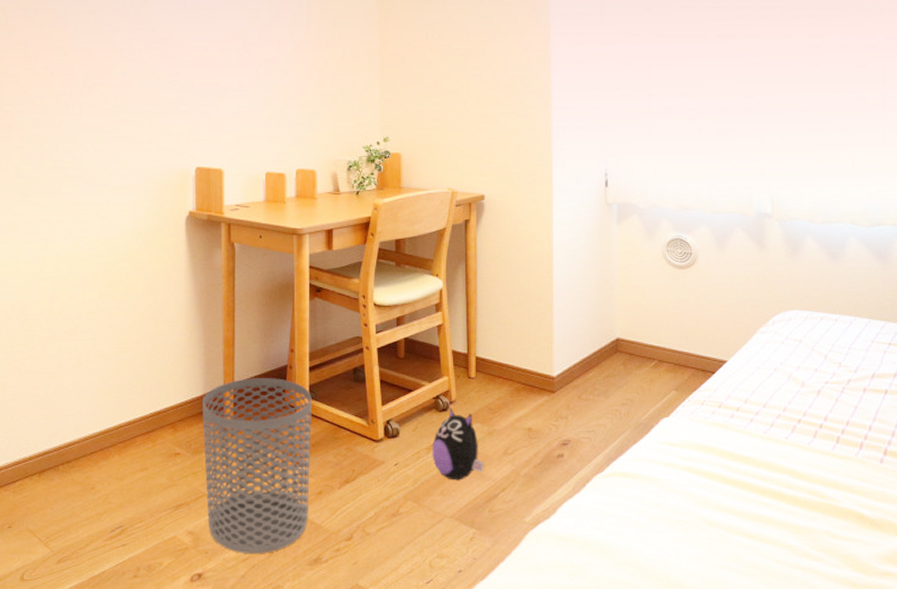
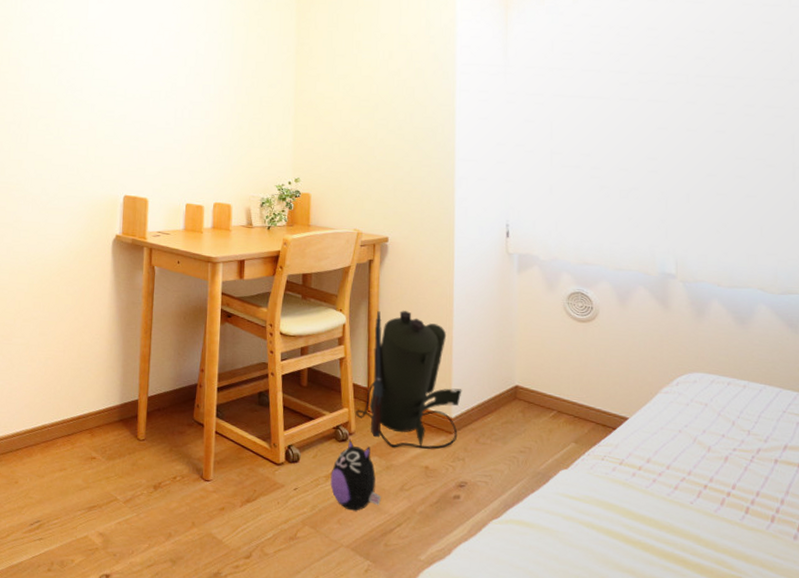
waste bin: present [202,378,312,553] -> none [117,393,219,562]
backpack: none [455,271,564,413] -> present [355,311,462,449]

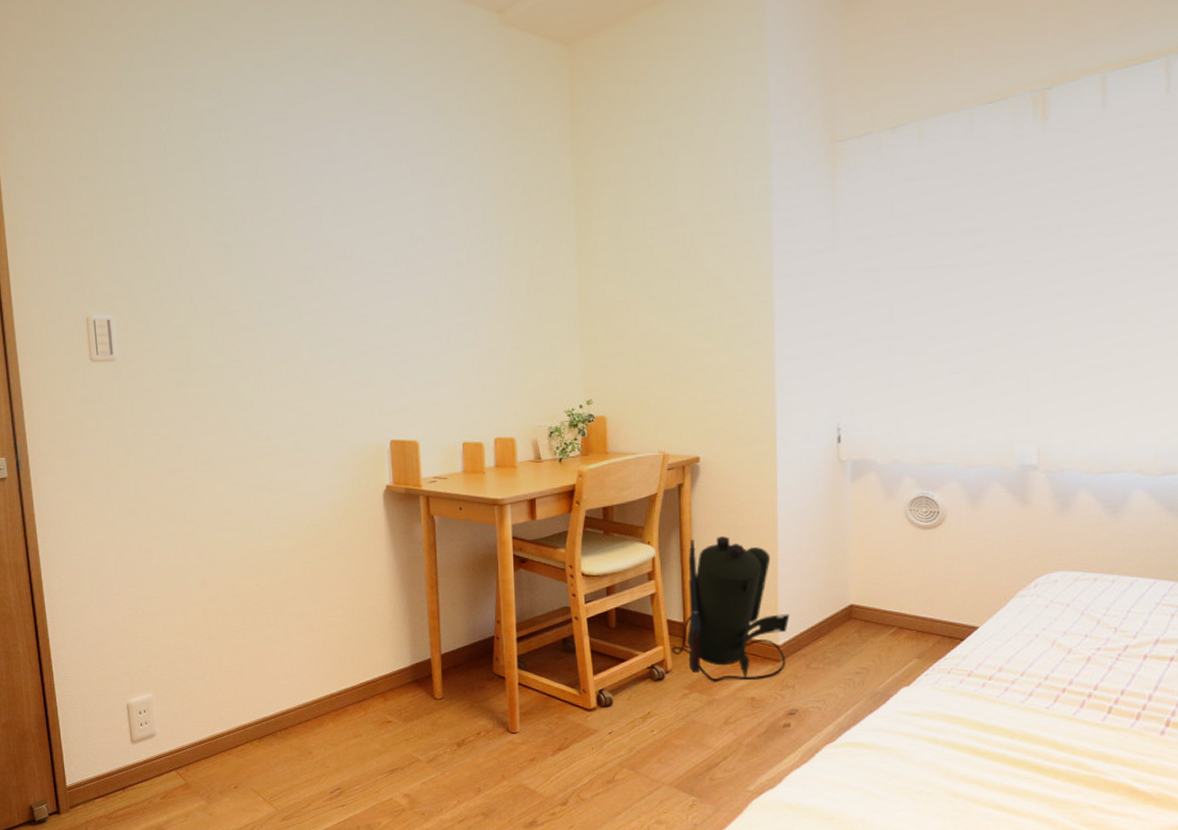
plush toy: present [330,439,382,511] -> none [647,677,705,749]

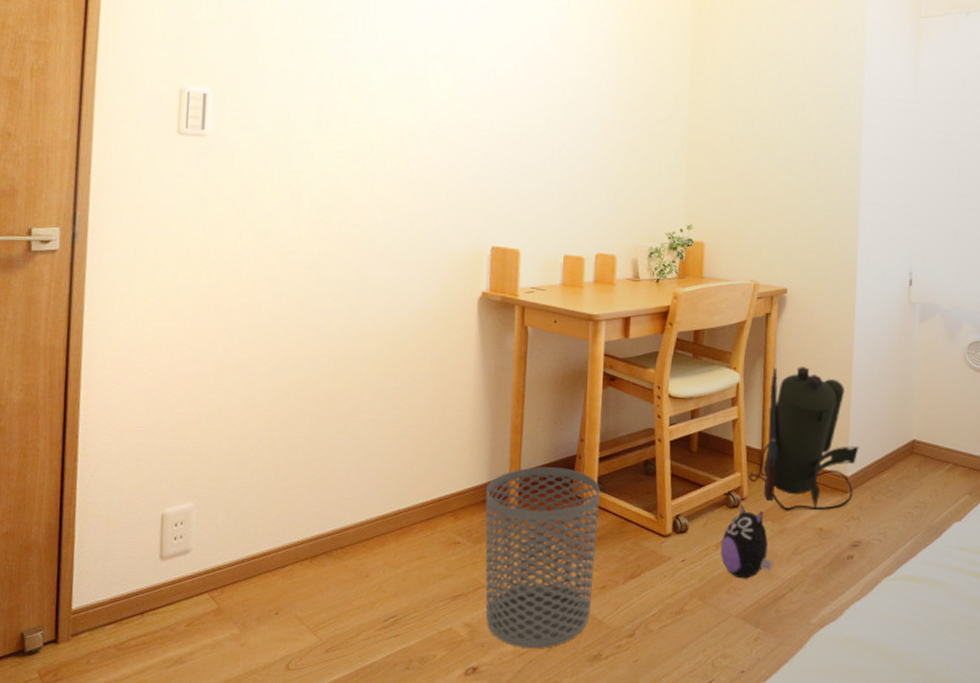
waste bin: none [411,649,522,816] -> present [485,467,600,648]
plush toy: none [647,677,705,749] -> present [720,504,774,579]

